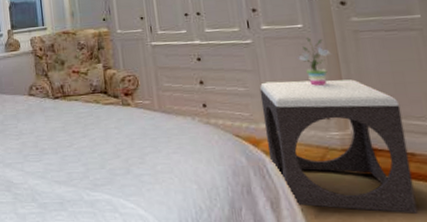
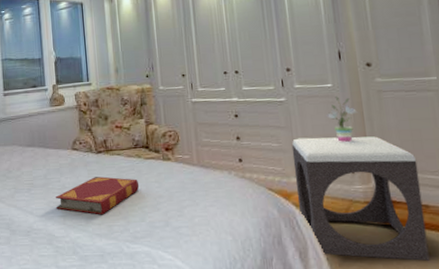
hardback book: none [12,122,99,162] -> present [55,176,140,215]

